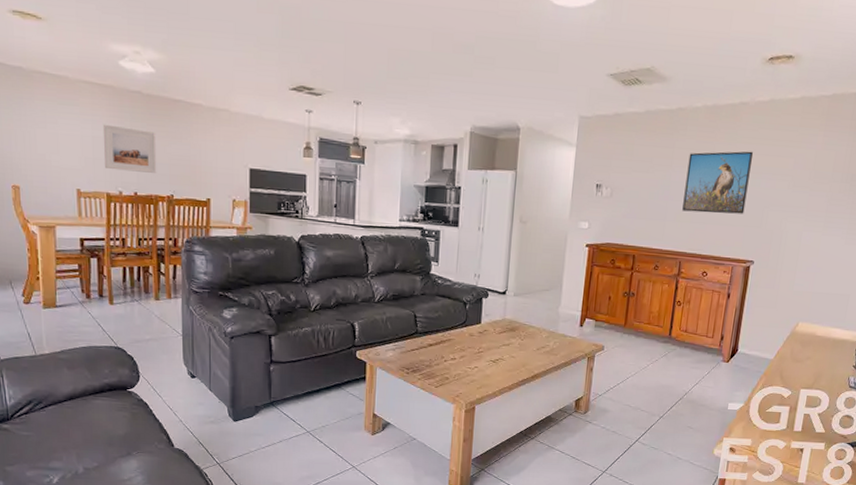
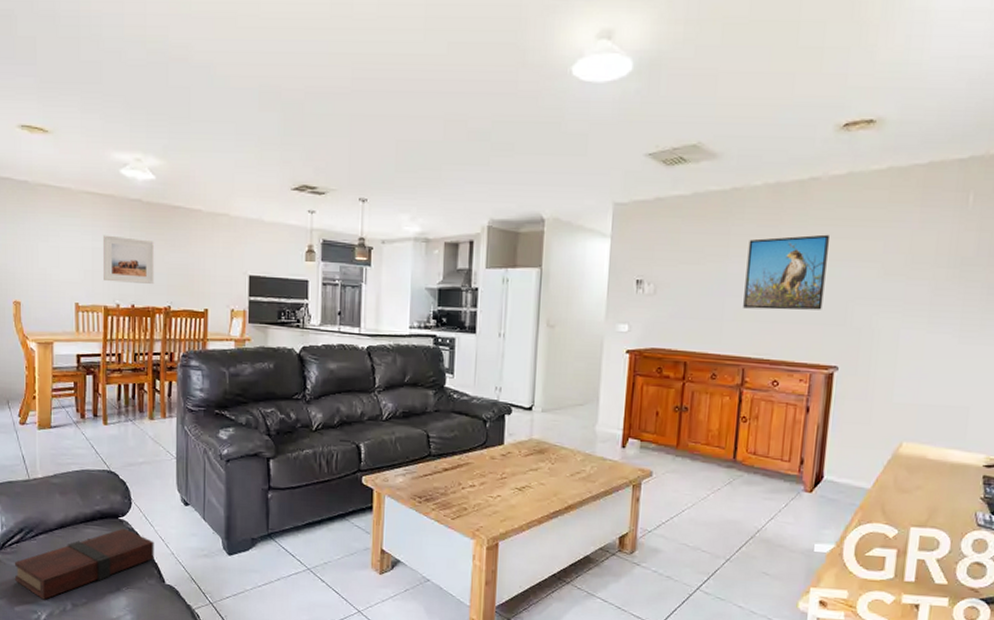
book: none [24,399,163,465] -> present [14,528,155,600]

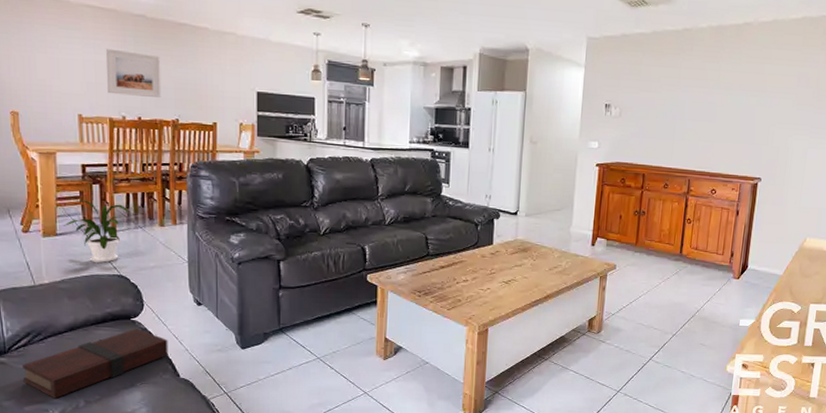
house plant: none [57,390,121,457] -> present [63,199,130,263]
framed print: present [743,234,830,310] -> none [690,70,758,132]

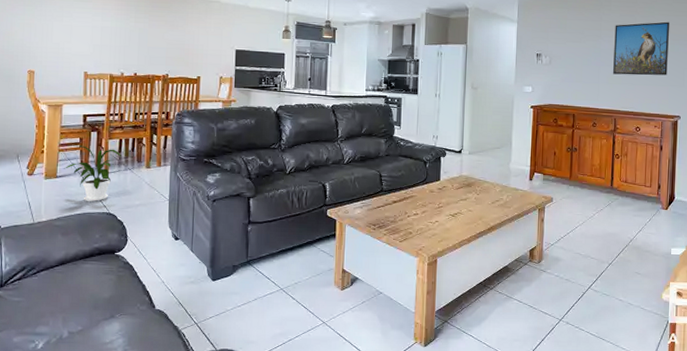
book: present [22,328,168,399] -> none [14,262,147,330]
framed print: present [105,48,162,99] -> none [110,16,157,57]
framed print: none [690,70,758,132] -> present [613,21,670,76]

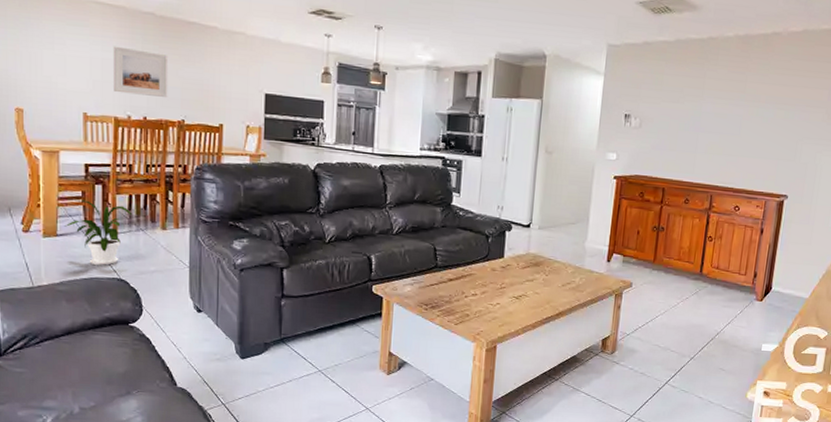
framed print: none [110,16,157,57] -> present [113,46,169,98]
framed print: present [613,21,670,76] -> none [713,82,787,147]

